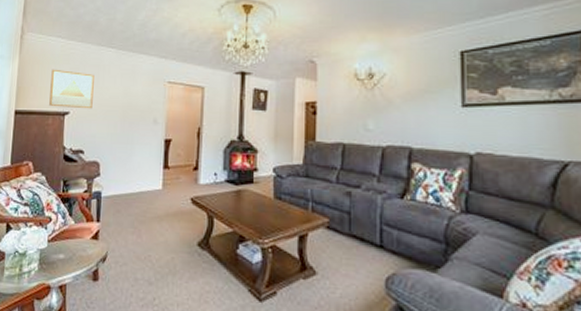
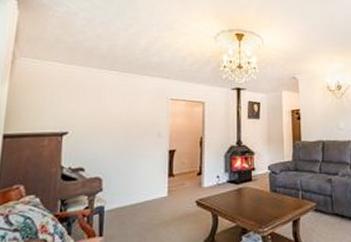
wall art: present [49,69,94,109] -> none [45,91,96,128]

